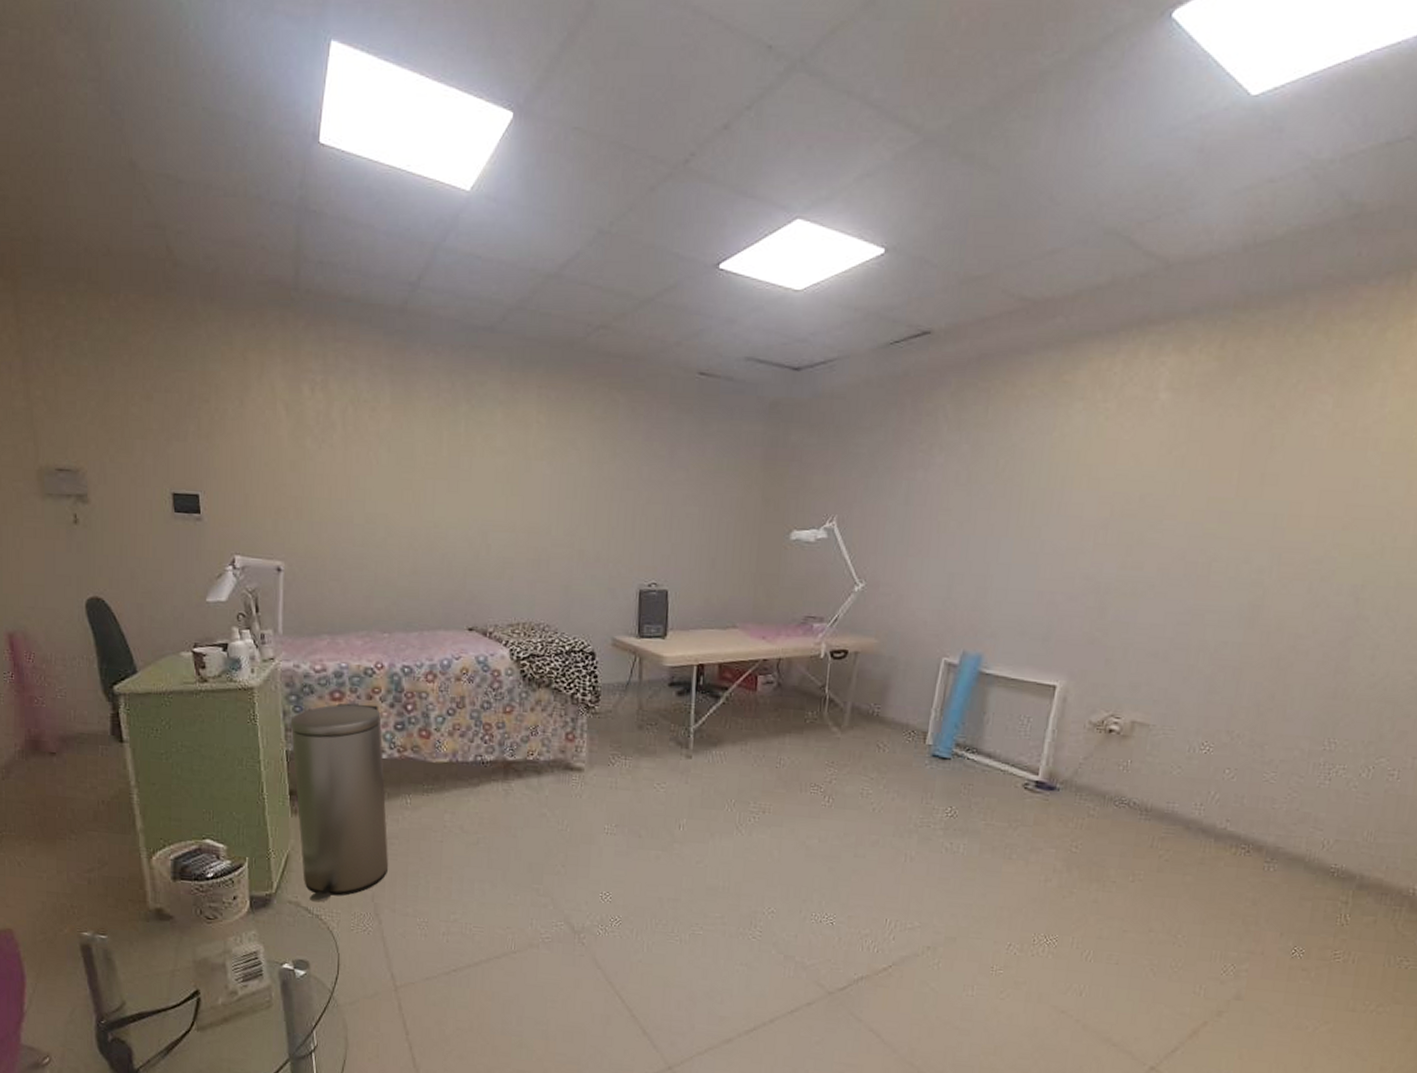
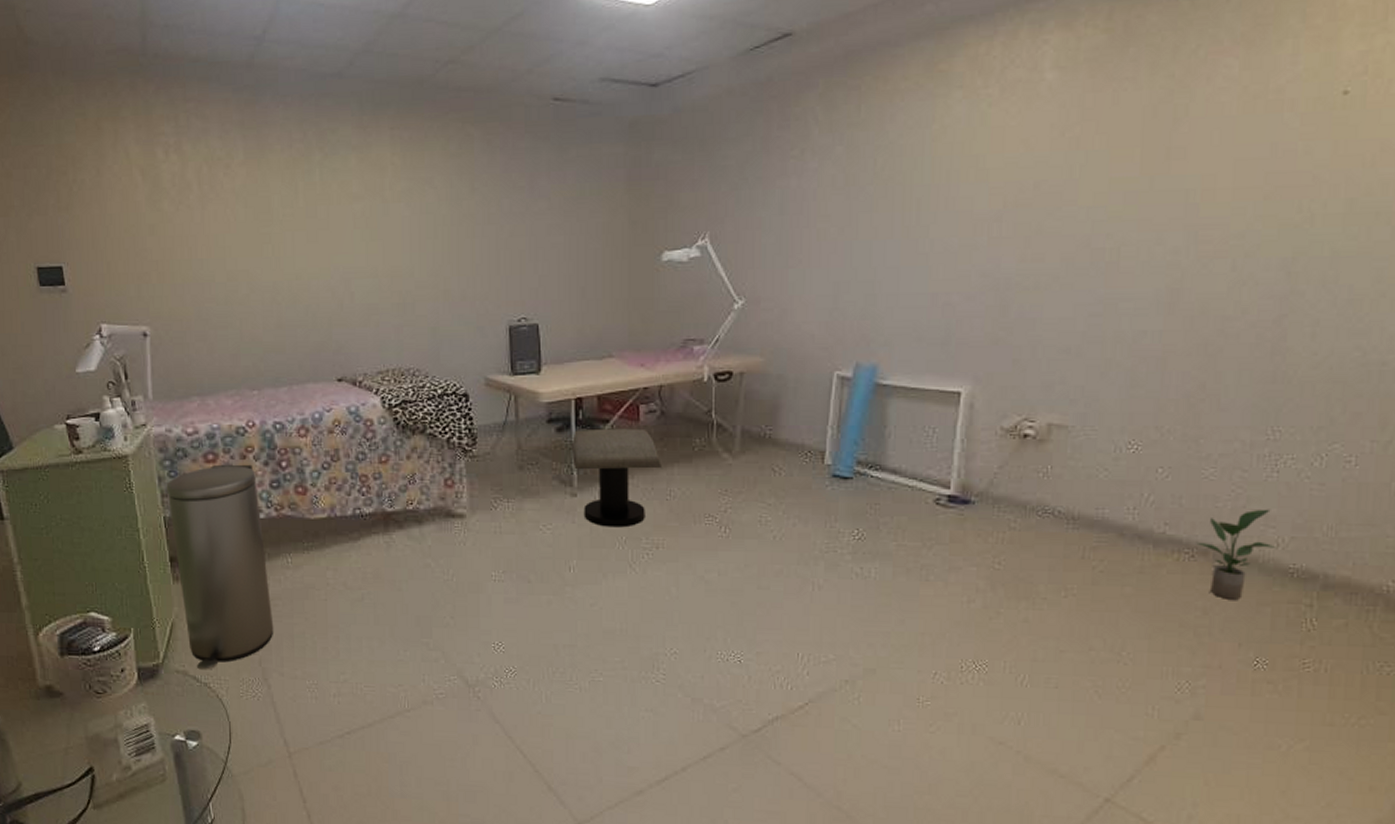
stool: none [689,694,774,791] -> present [571,428,662,528]
potted plant: none [1252,812,1322,894] -> present [1196,509,1277,600]

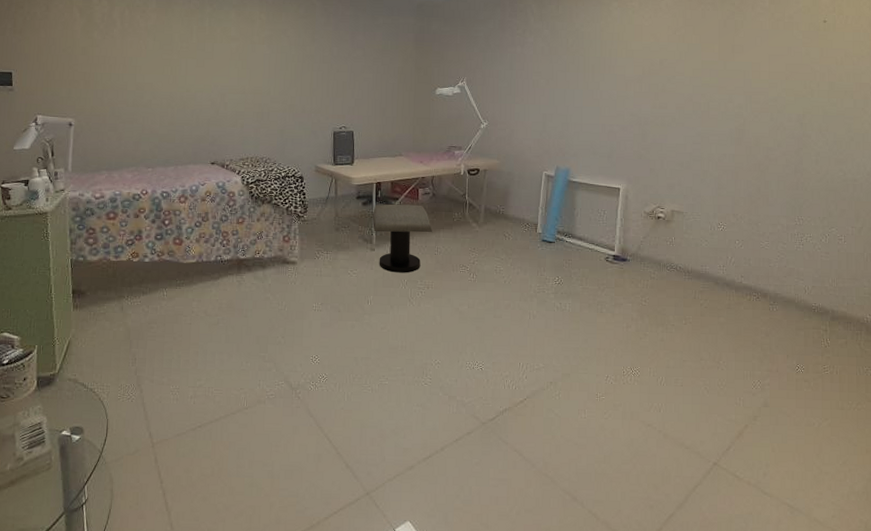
pedal bin: present [166,464,273,670] -> none [75,221,149,378]
potted plant: present [1196,509,1277,600] -> none [760,268,805,326]

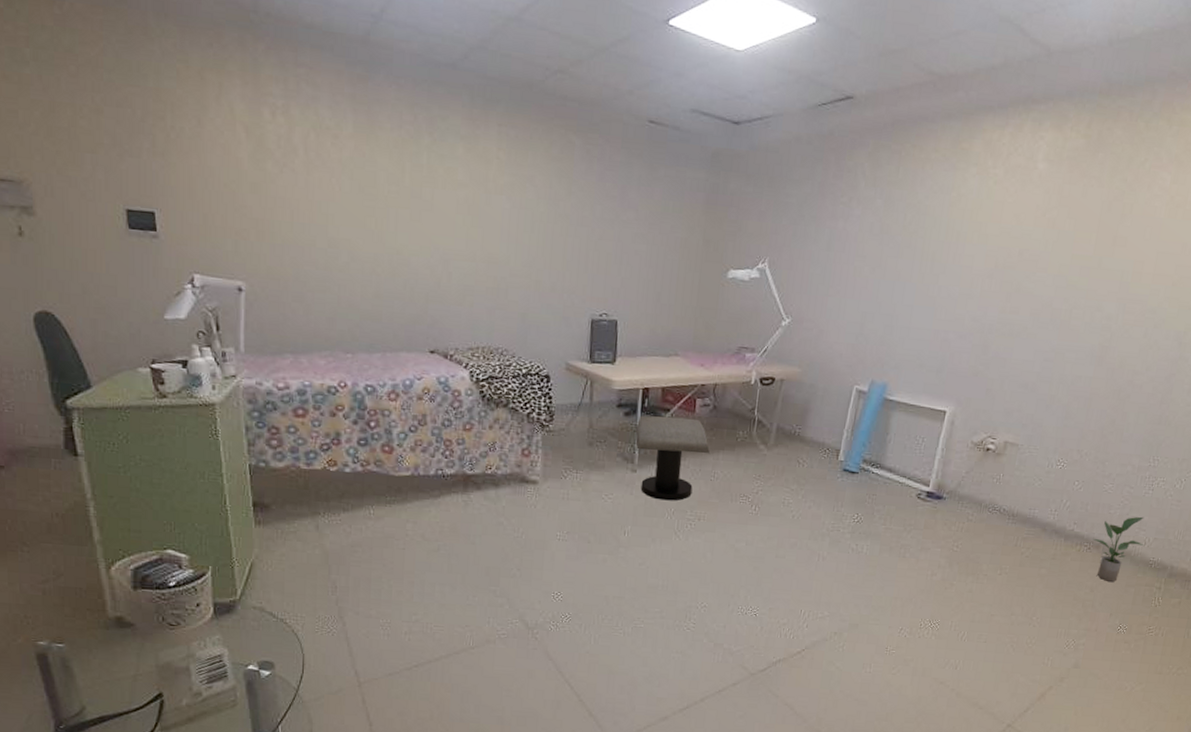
potted plant: none [760,268,805,326] -> present [1093,516,1145,582]

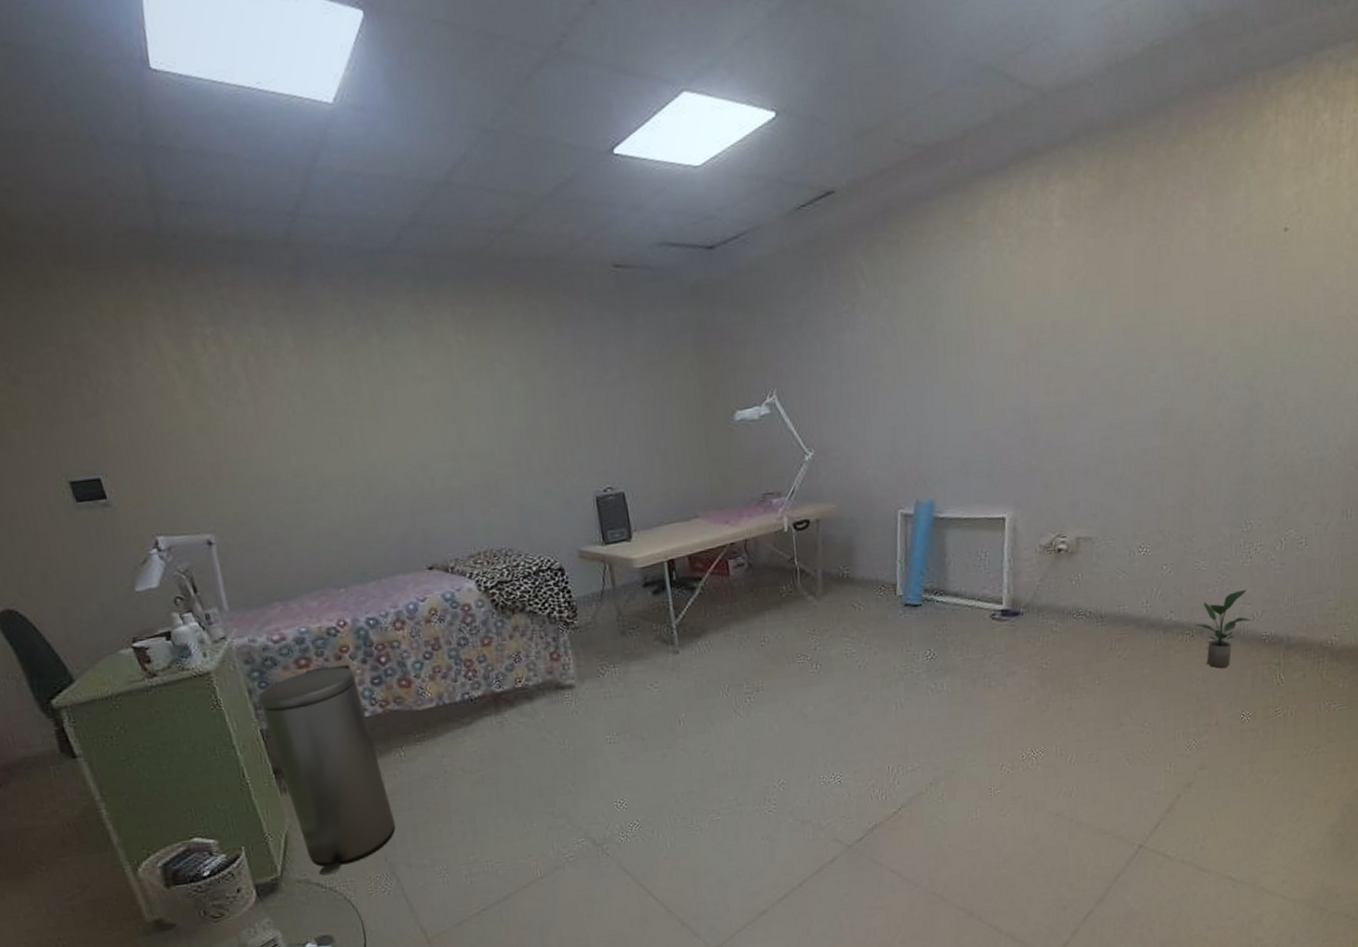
pedal bin: none [253,420,352,607] -> present [258,664,396,876]
stool: present [635,415,710,501] -> none [668,582,754,678]

